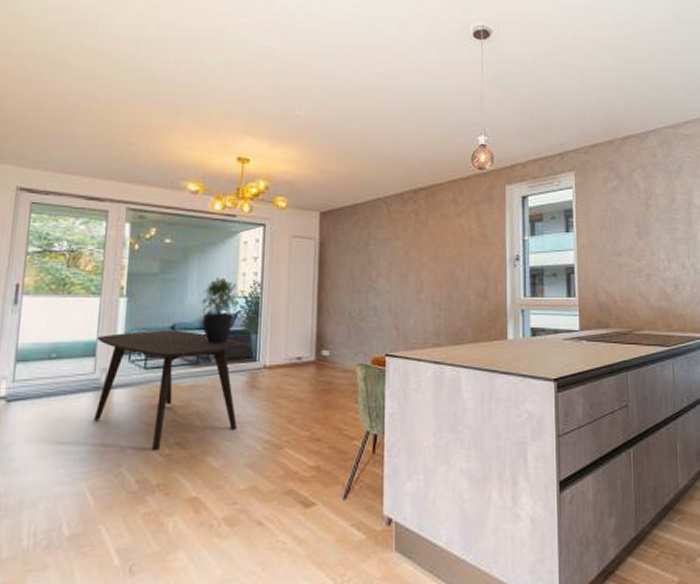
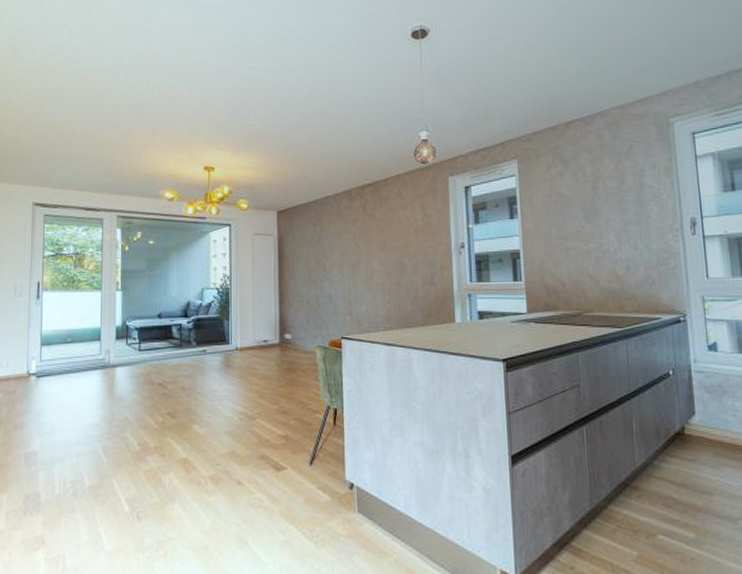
dining table: present [93,330,245,451] -> none [101,318,219,419]
potted plant: present [201,277,240,343] -> none [181,272,213,329]

